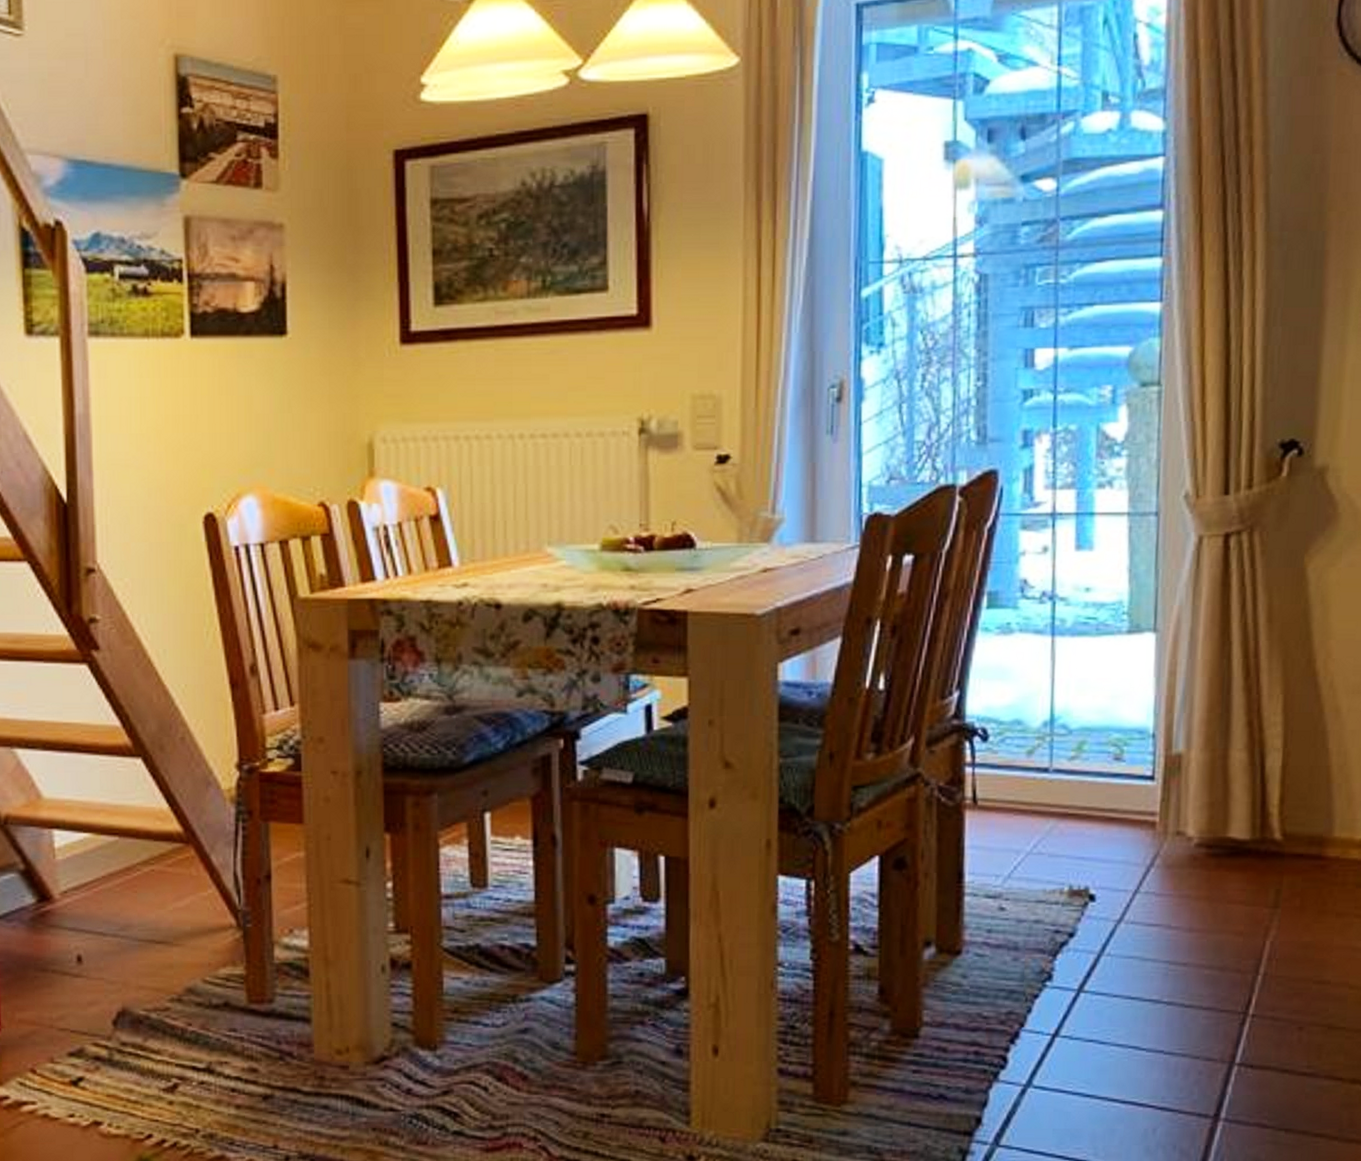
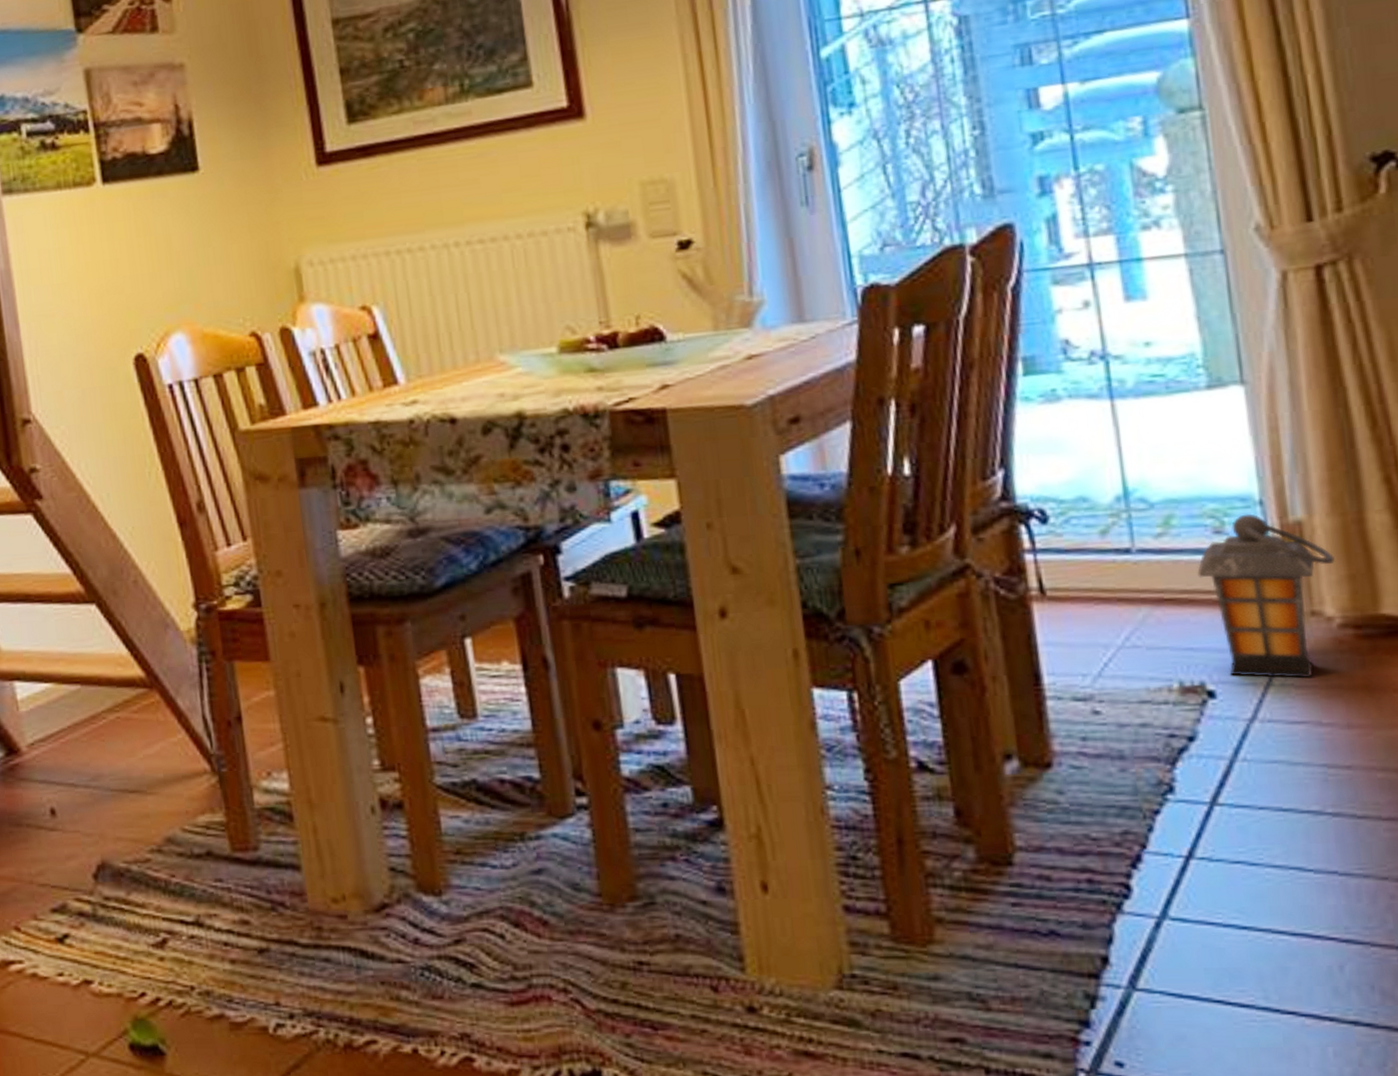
lantern: none [1096,744,1201,888] -> present [1197,514,1335,678]

